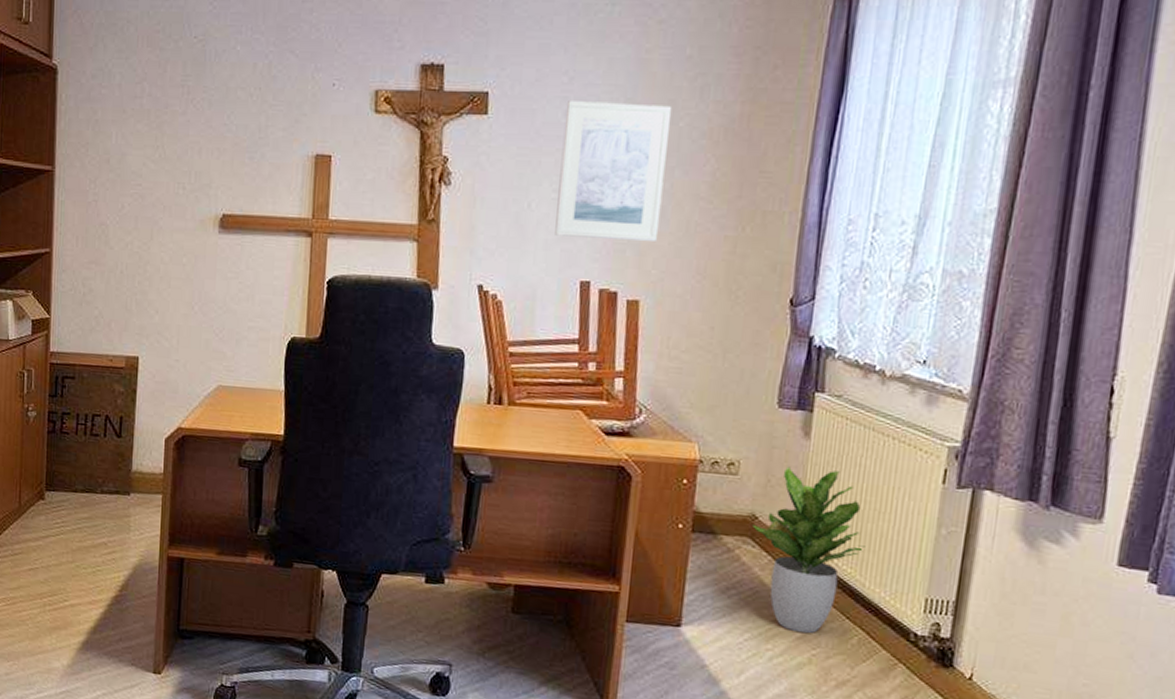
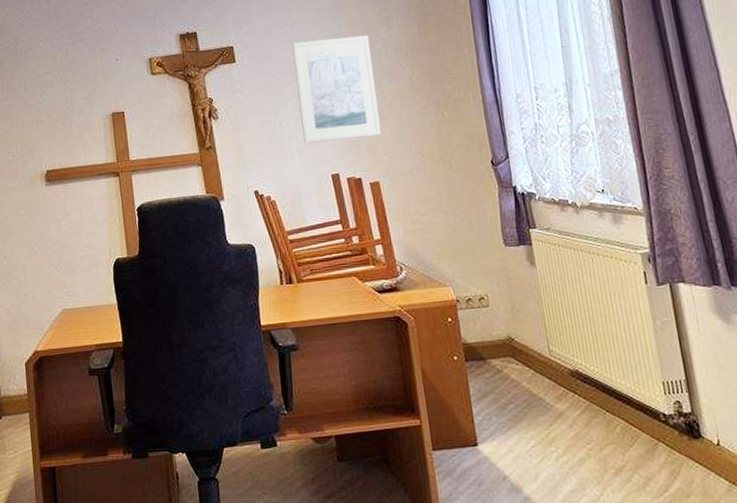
potted plant: present [752,466,866,634] -> none [511,289,603,432]

